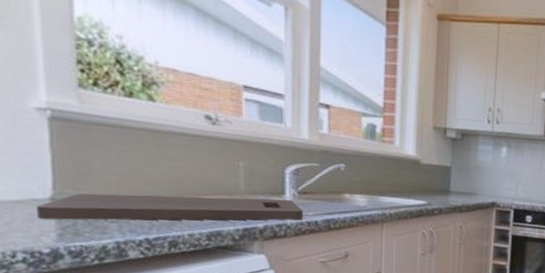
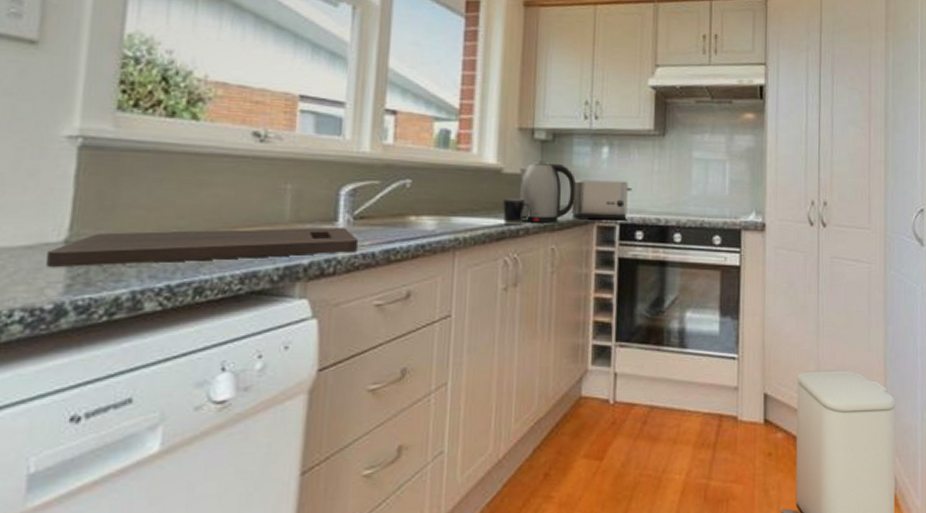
mug: none [421,184,444,206] -> present [503,198,532,225]
kettle: none [433,155,480,206] -> present [518,161,576,223]
toaster: none [476,172,525,207] -> present [571,179,632,220]

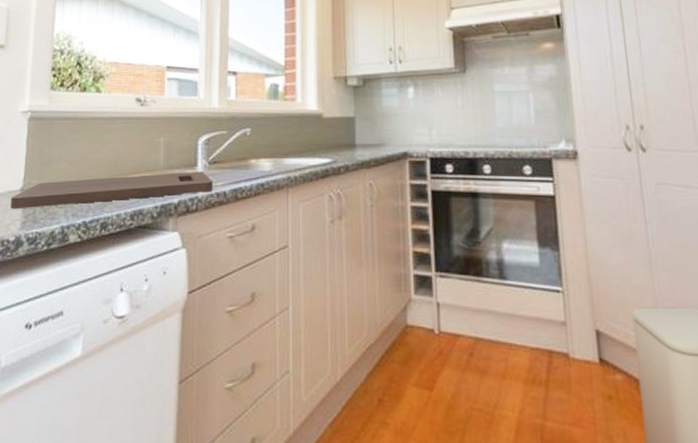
mug: present [503,198,532,225] -> none [325,139,350,164]
kettle: present [518,161,576,223] -> none [337,104,387,161]
toaster: present [571,179,632,220] -> none [384,118,439,156]

